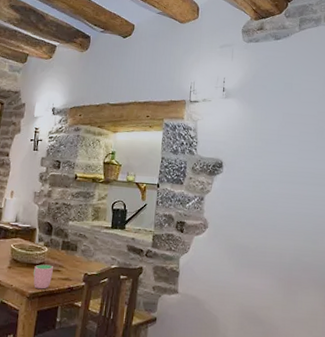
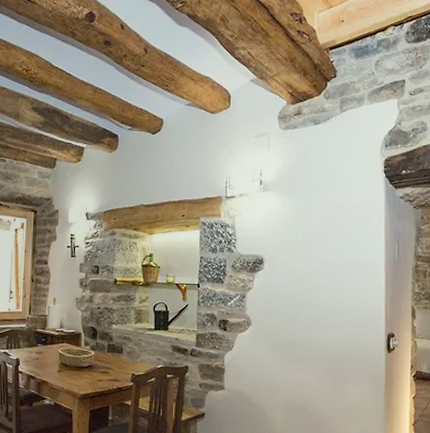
cup: present [33,264,53,289] -> none [83,367,101,391]

